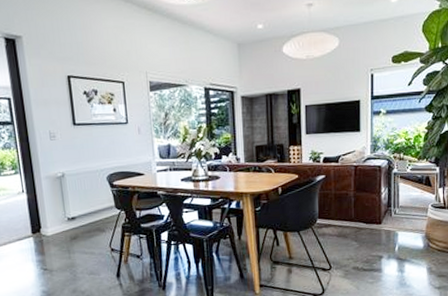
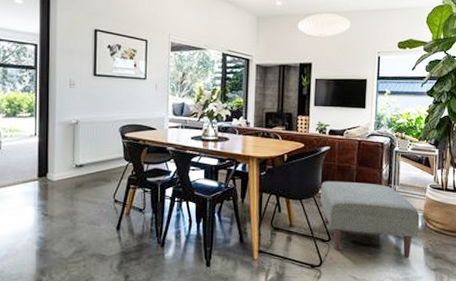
ottoman: none [318,208,422,279] -> present [320,181,420,258]

